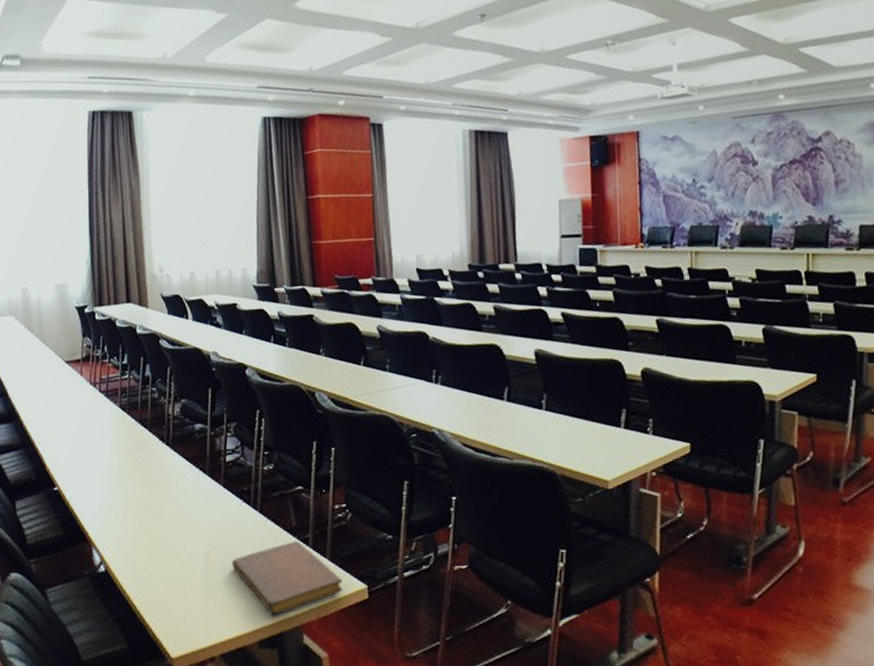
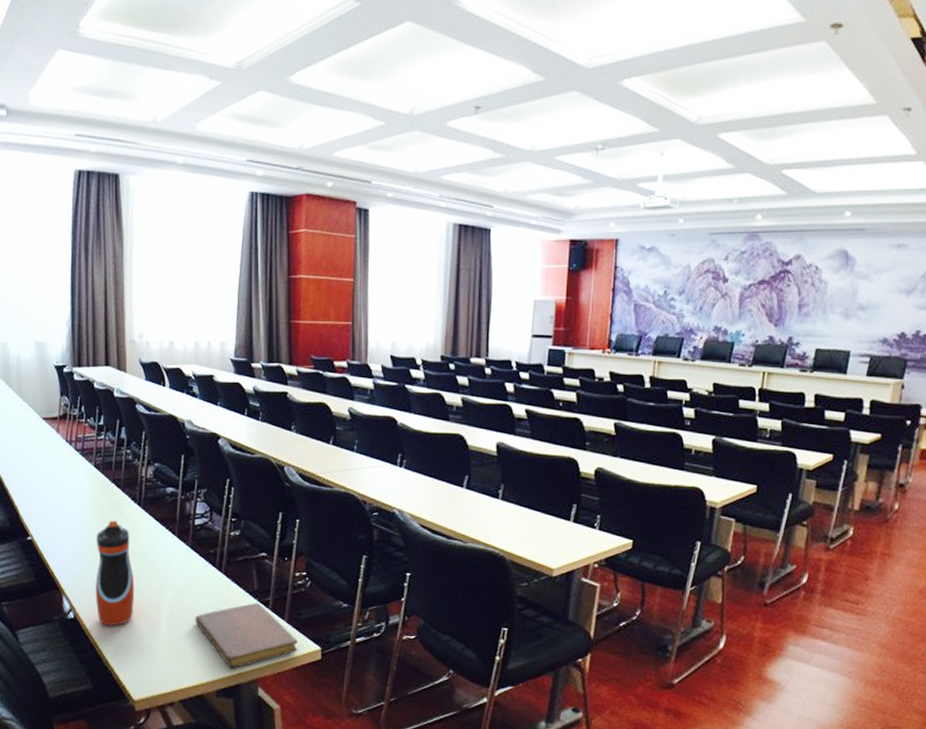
water bottle: none [125,462,168,578] -> present [96,520,135,626]

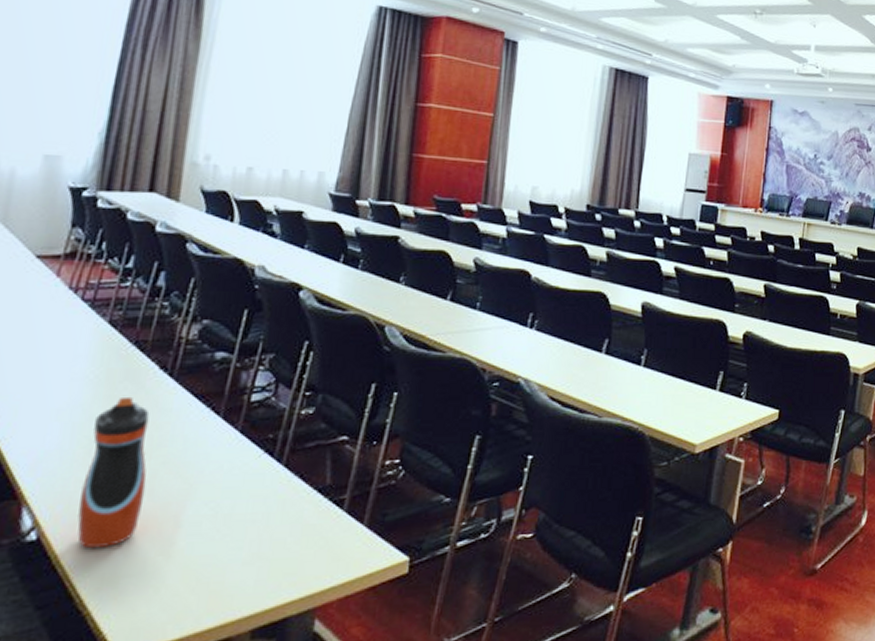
notebook: present [195,603,298,669] -> none [232,503,379,597]

